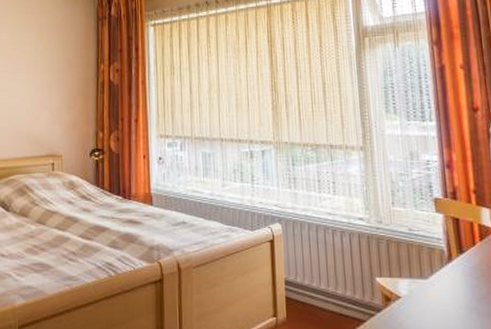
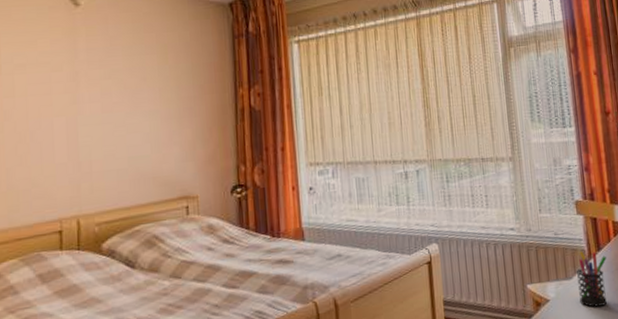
pen holder: none [432,251,470,313] -> present [576,251,608,307]

